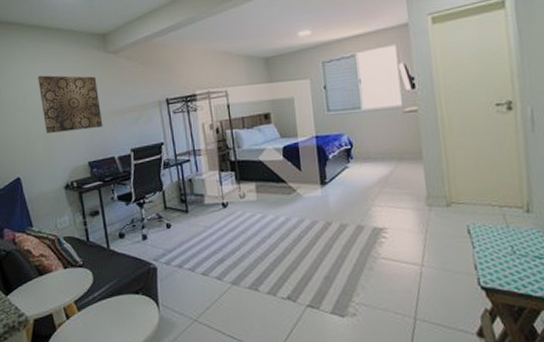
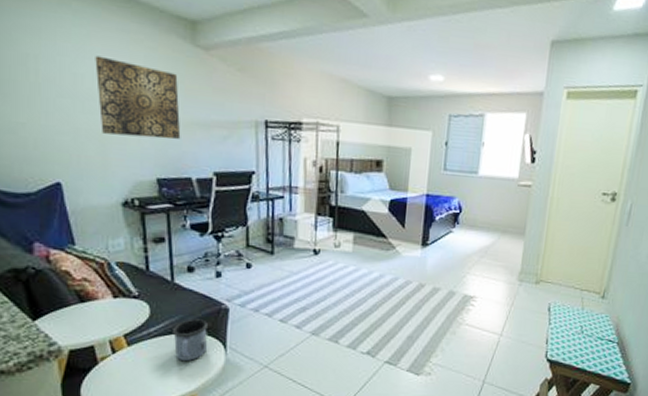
mug: none [113,280,142,321] -> present [173,319,208,361]

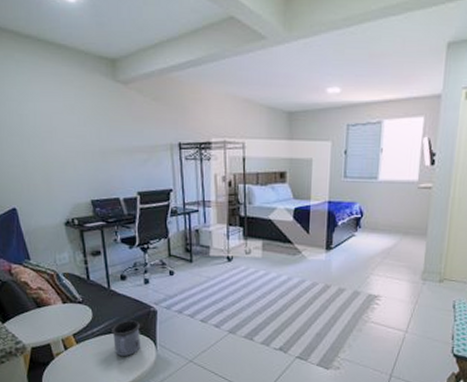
wall art: present [95,55,181,140] -> none [36,98,109,166]

